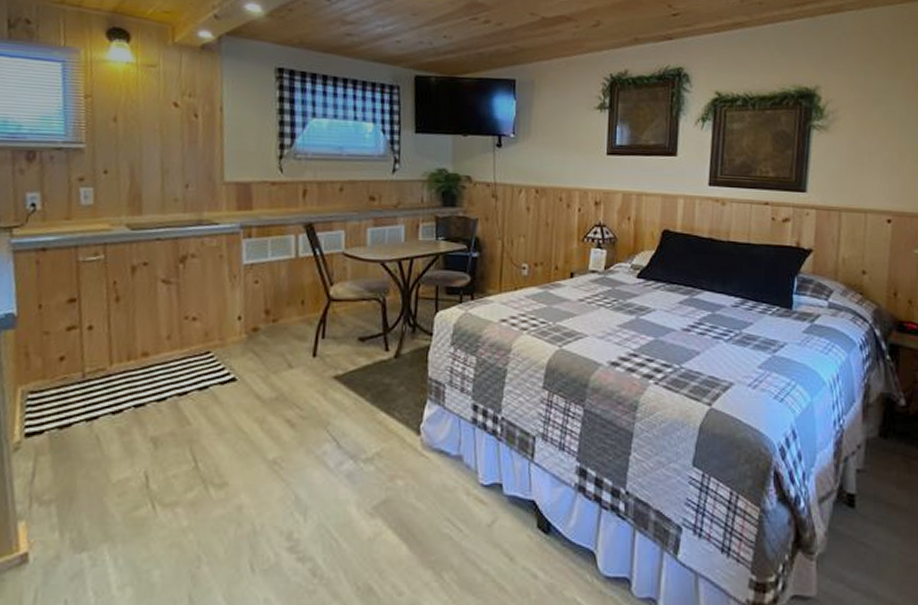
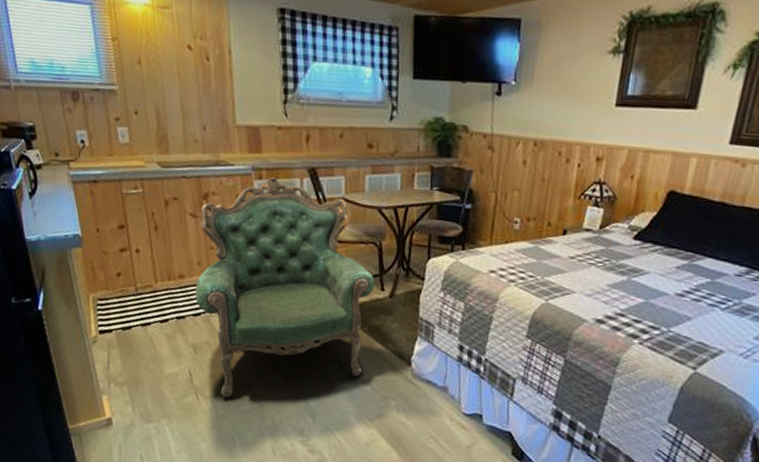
armchair: none [160,235,379,503] -> present [195,177,375,398]

